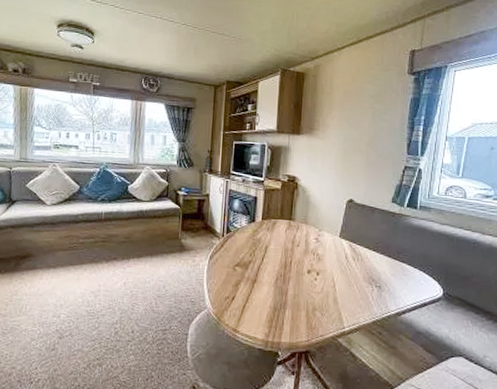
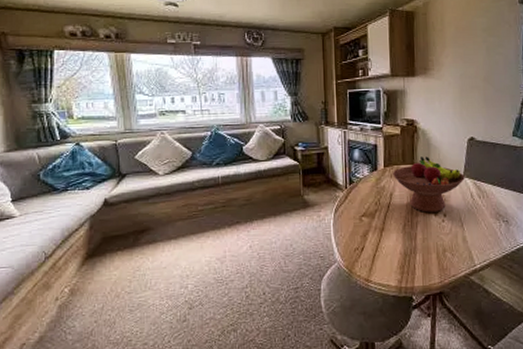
fruit bowl: none [270,213,341,270] -> present [393,156,465,213]

